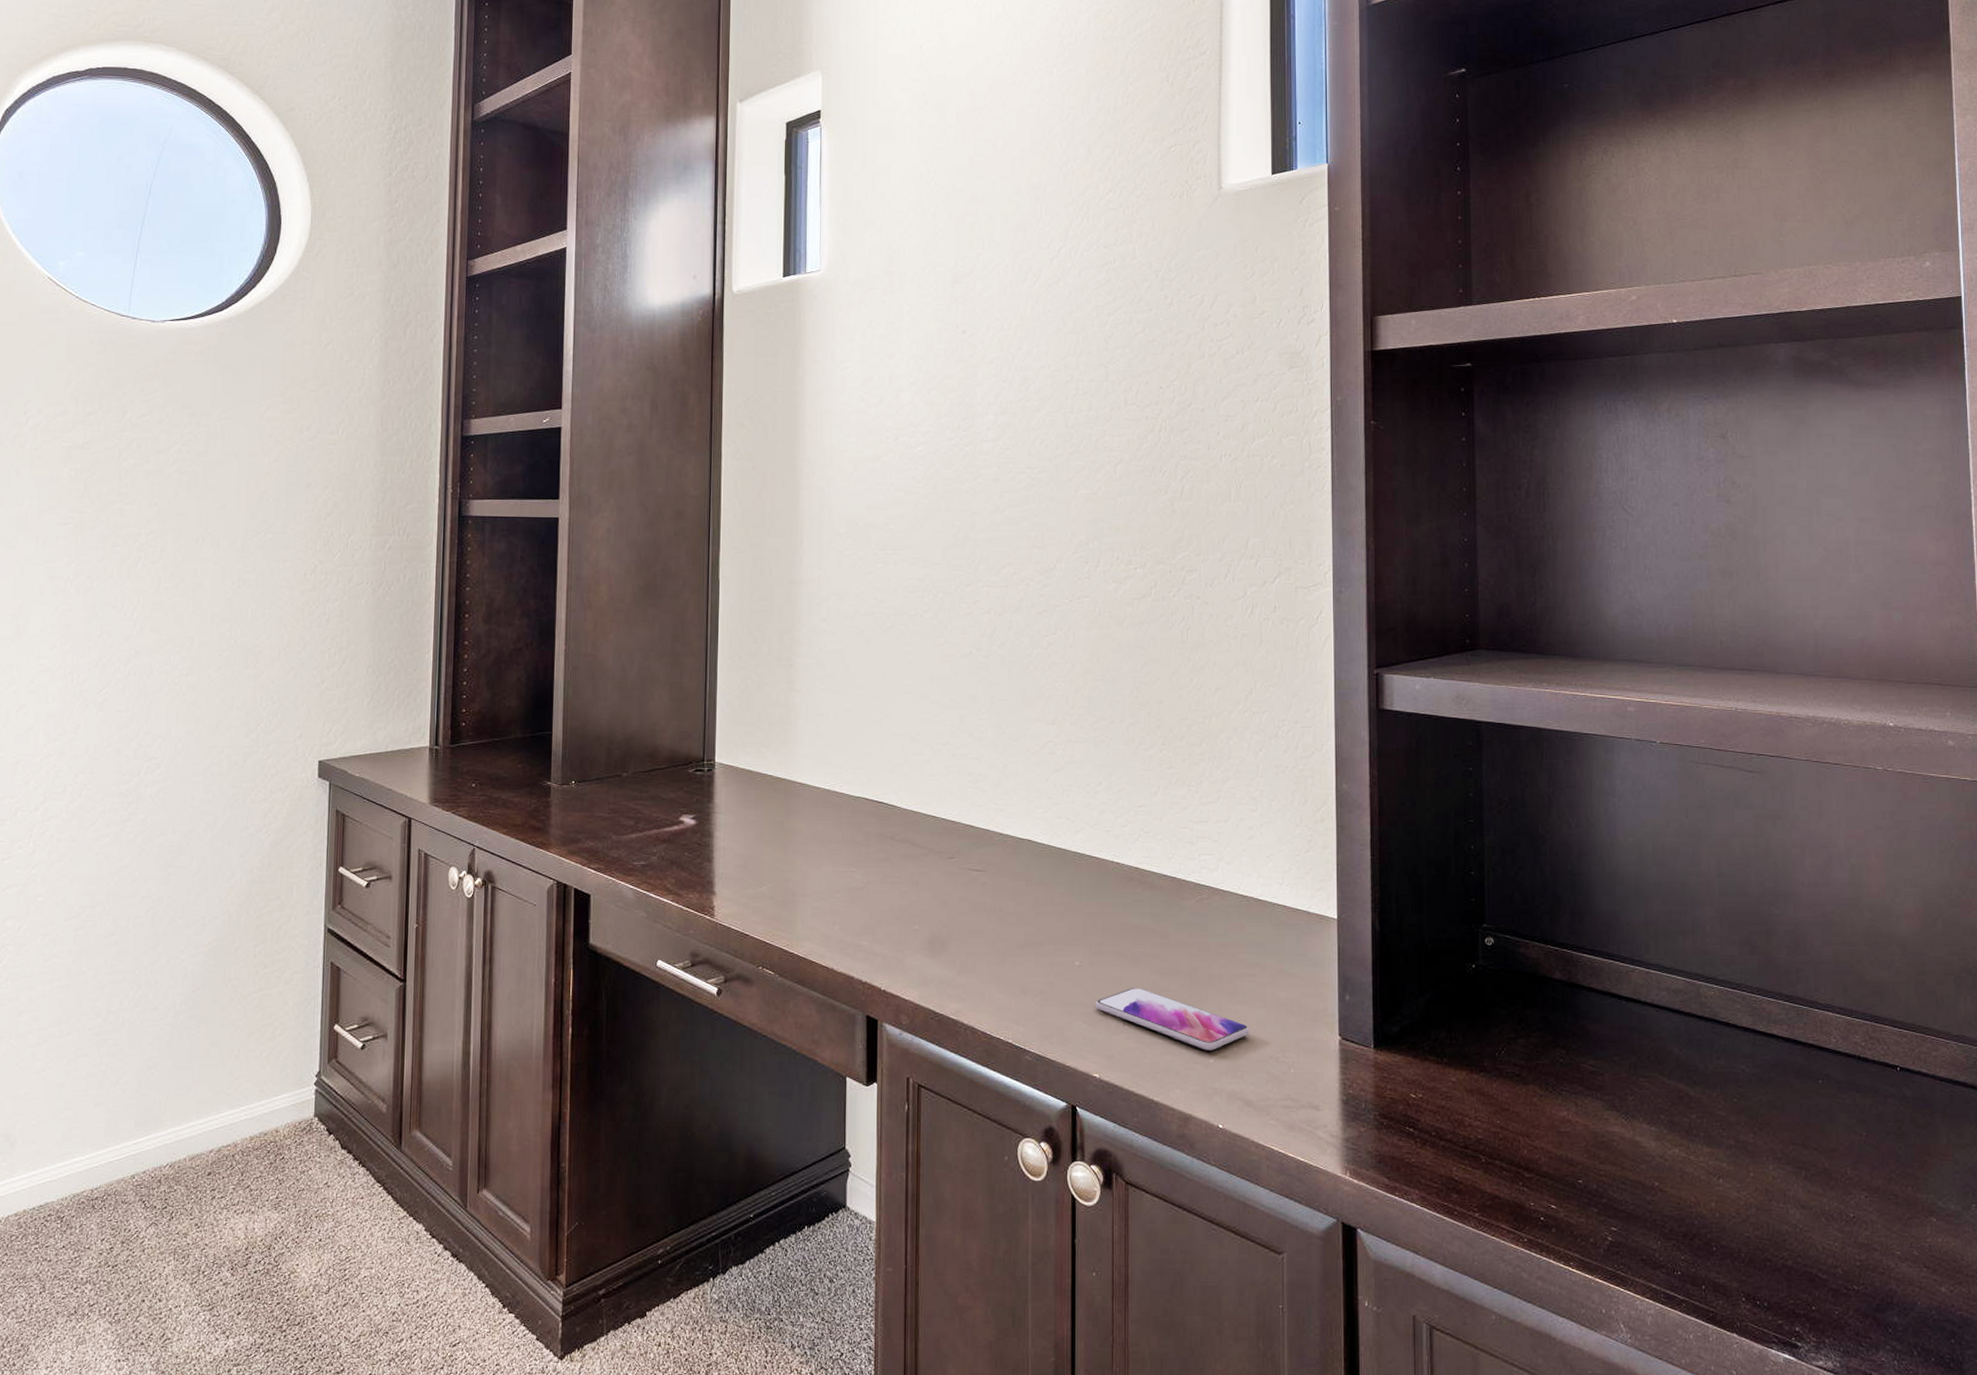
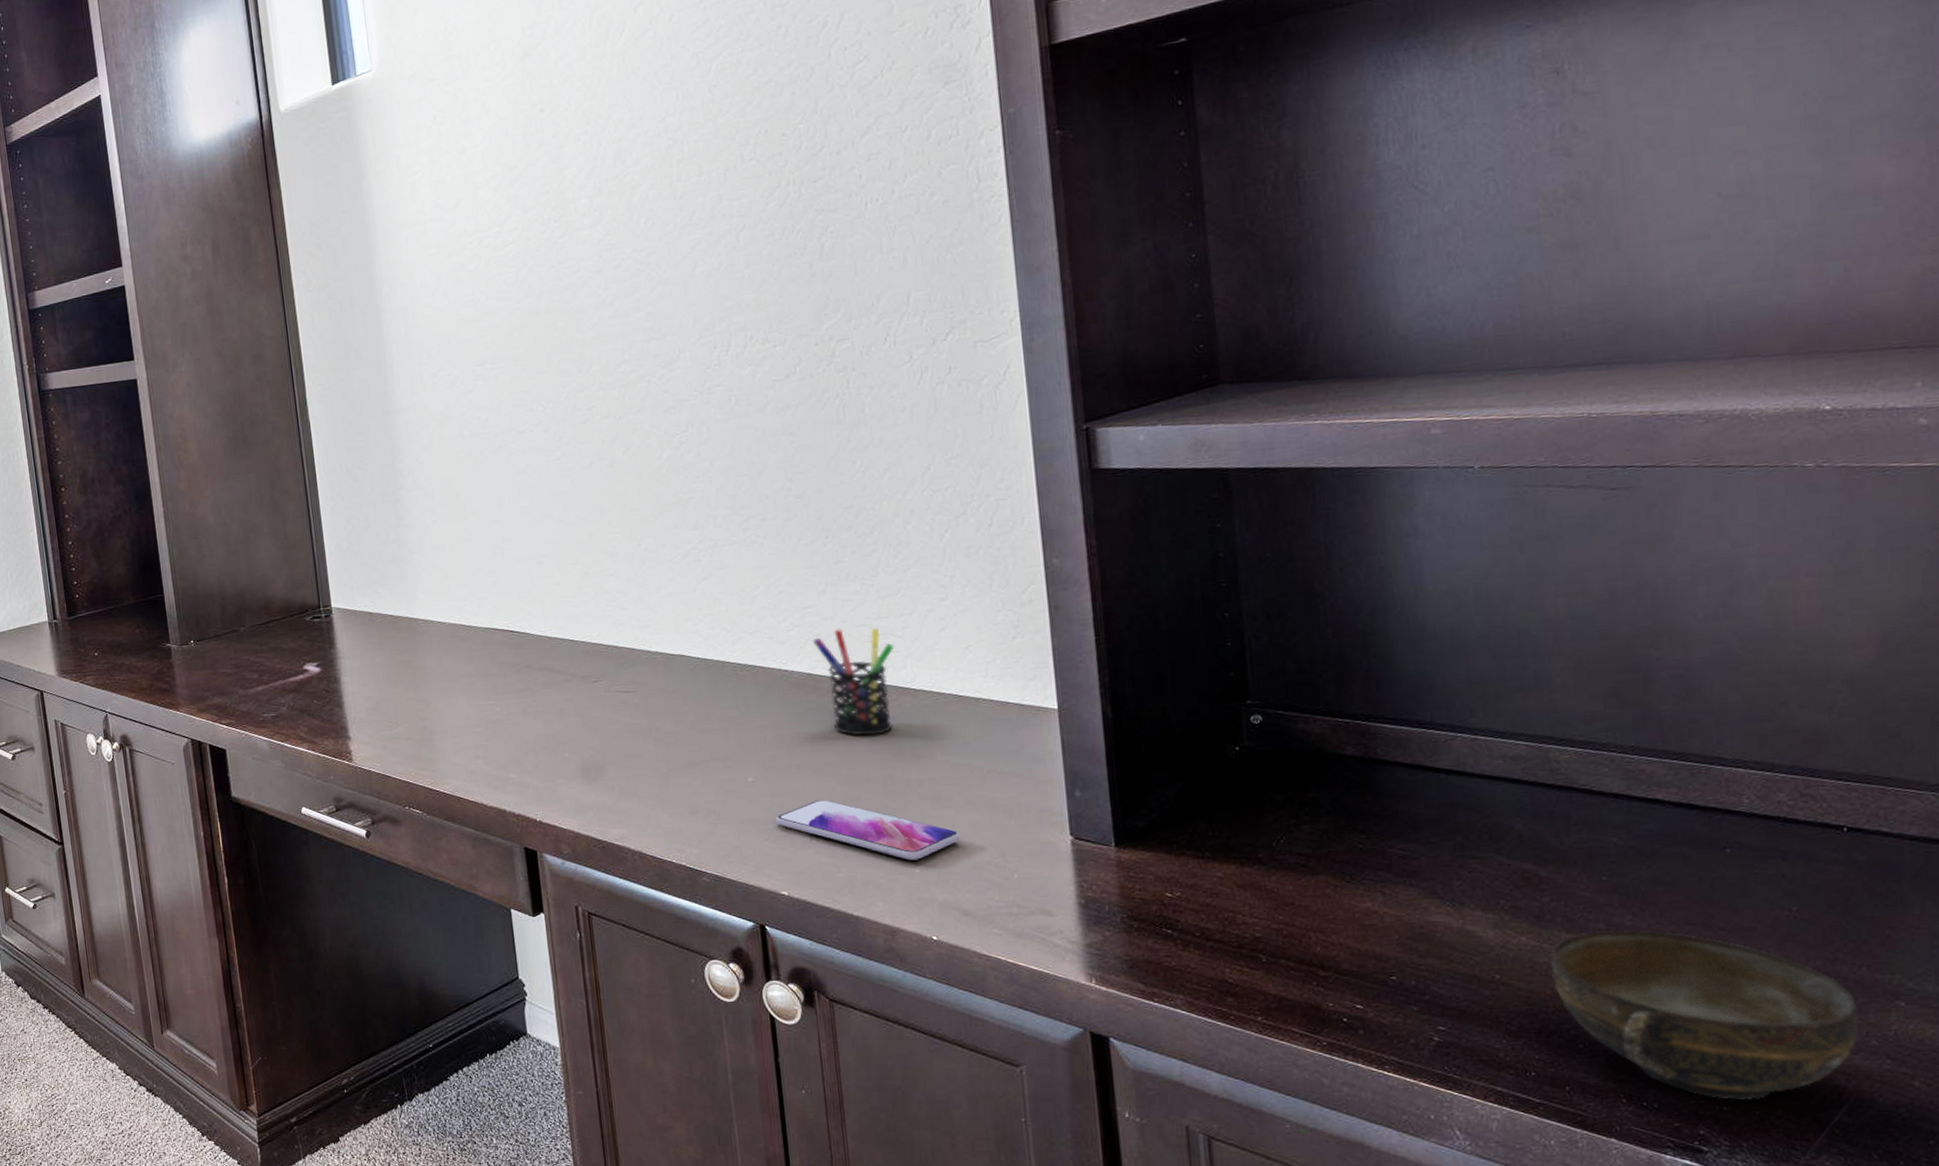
pen holder: none [1142,829,1210,930] -> present [812,628,895,736]
cup: none [1695,1146,1906,1300] -> present [1550,929,1859,1099]

